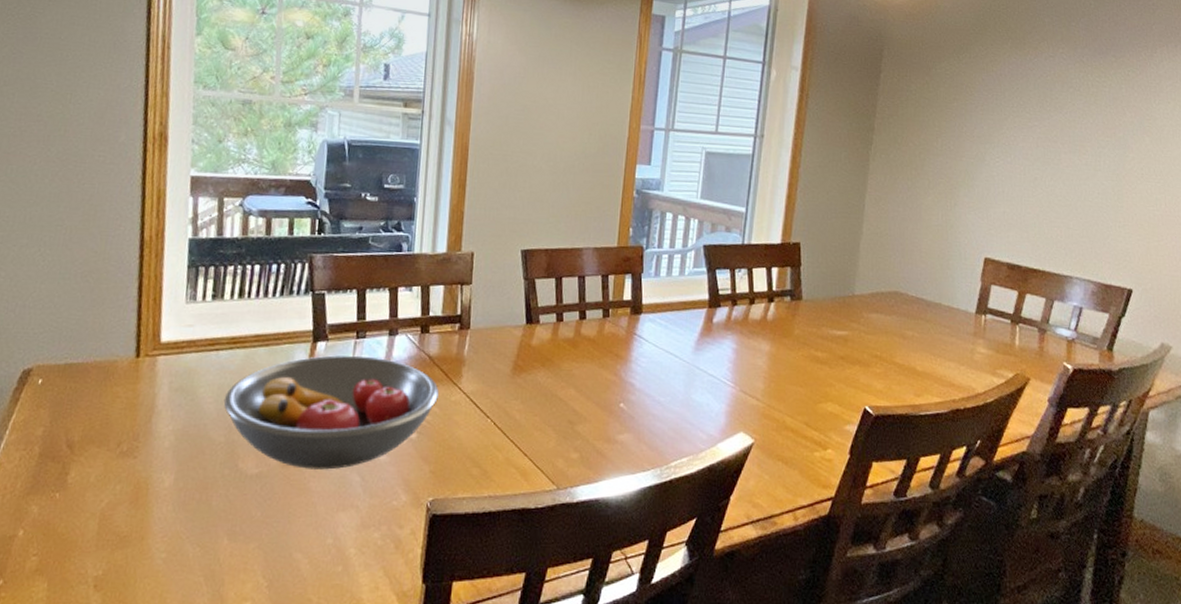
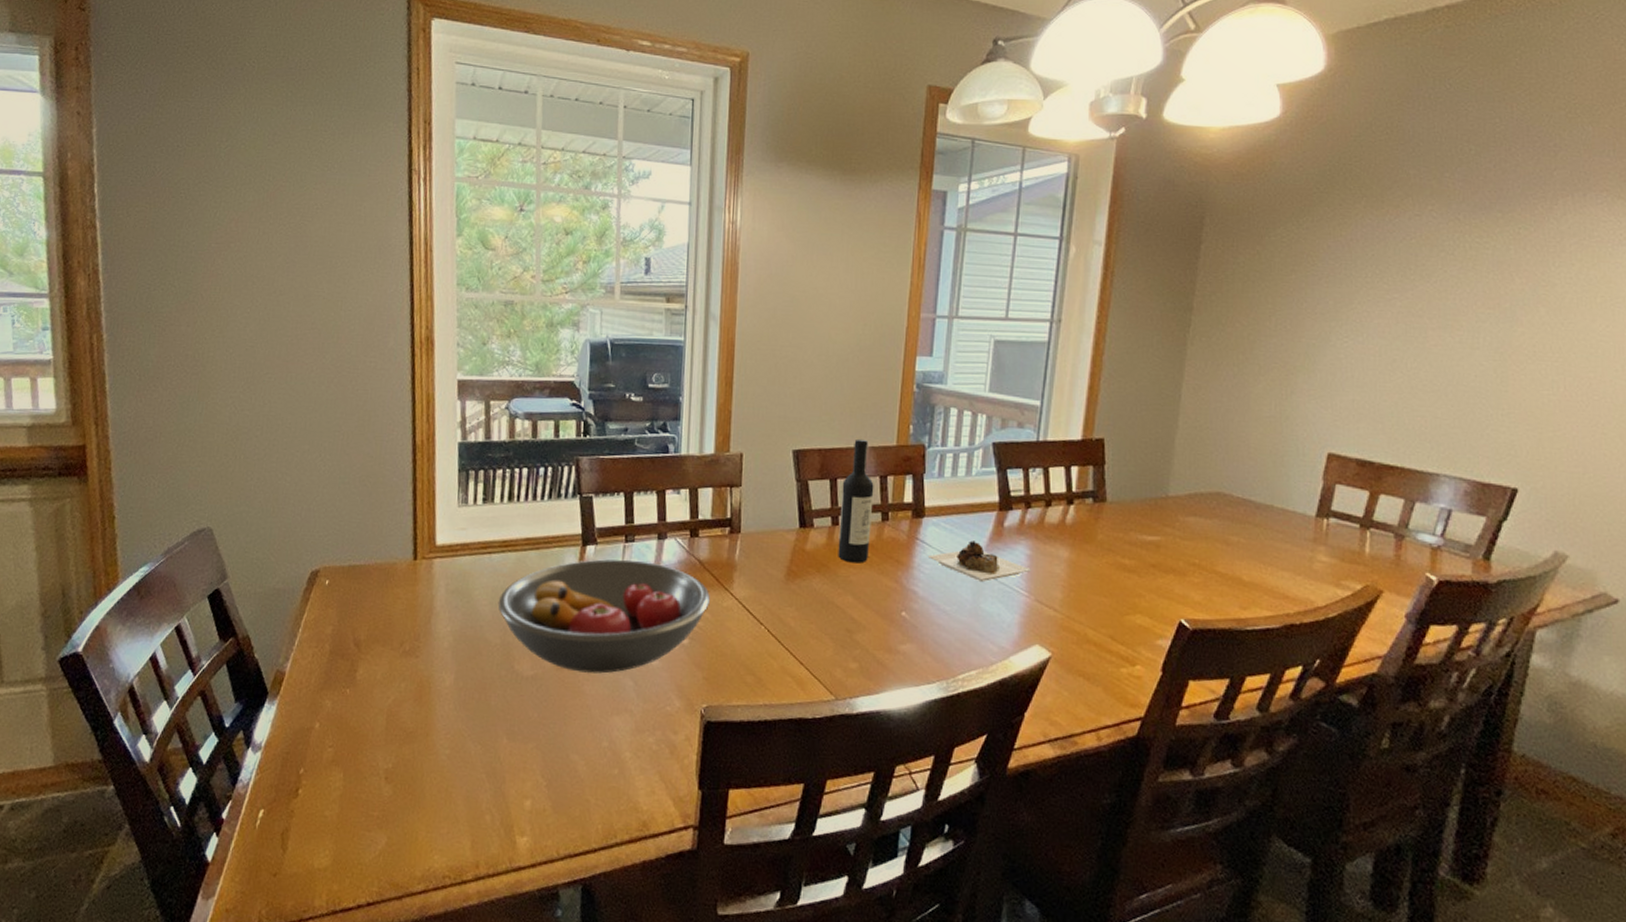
wine bottle: none [562,240,738,374] -> present [838,438,1032,581]

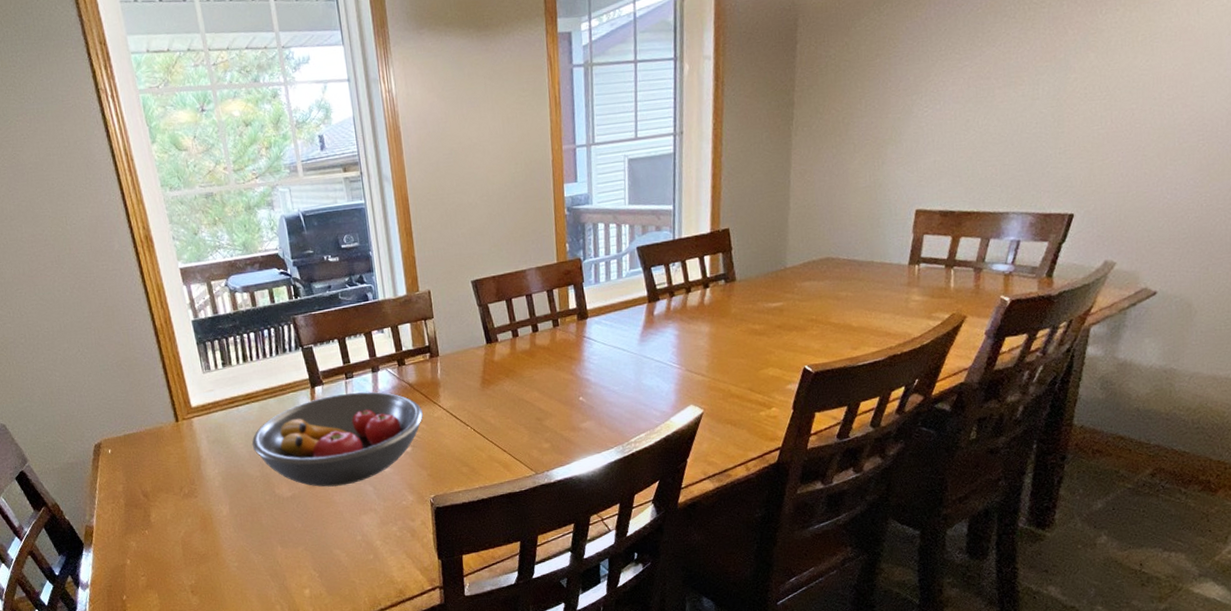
wine bottle: present [838,438,1032,581] -> none [516,262,681,365]

